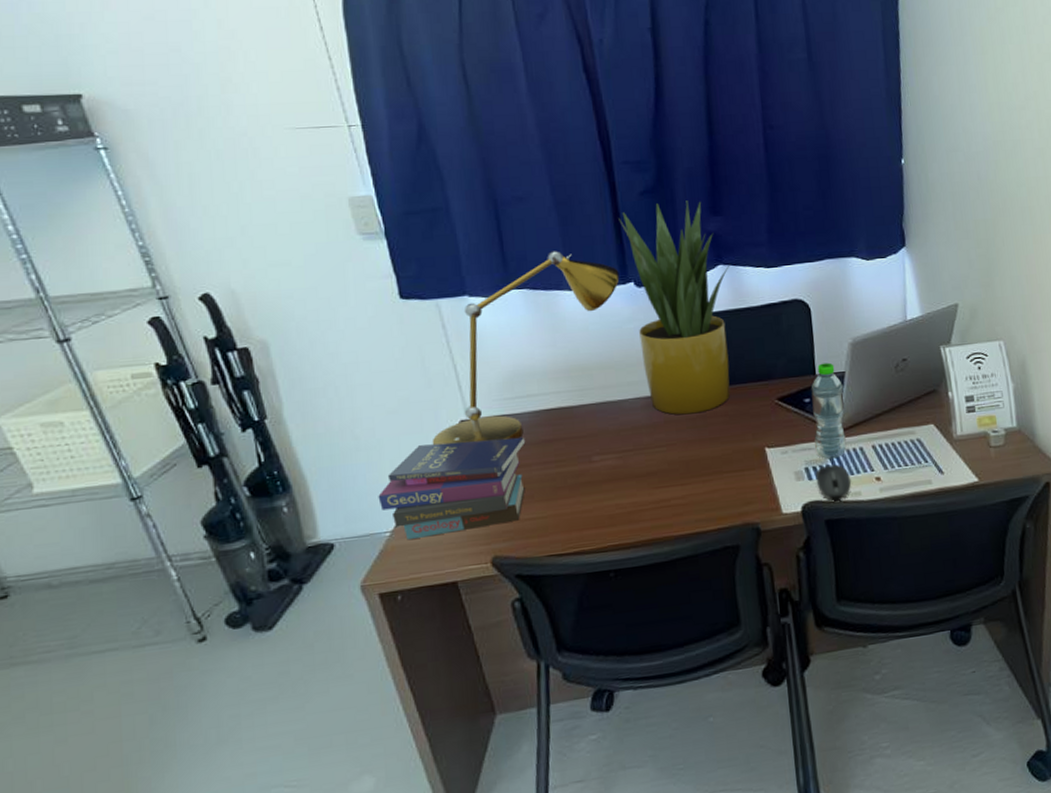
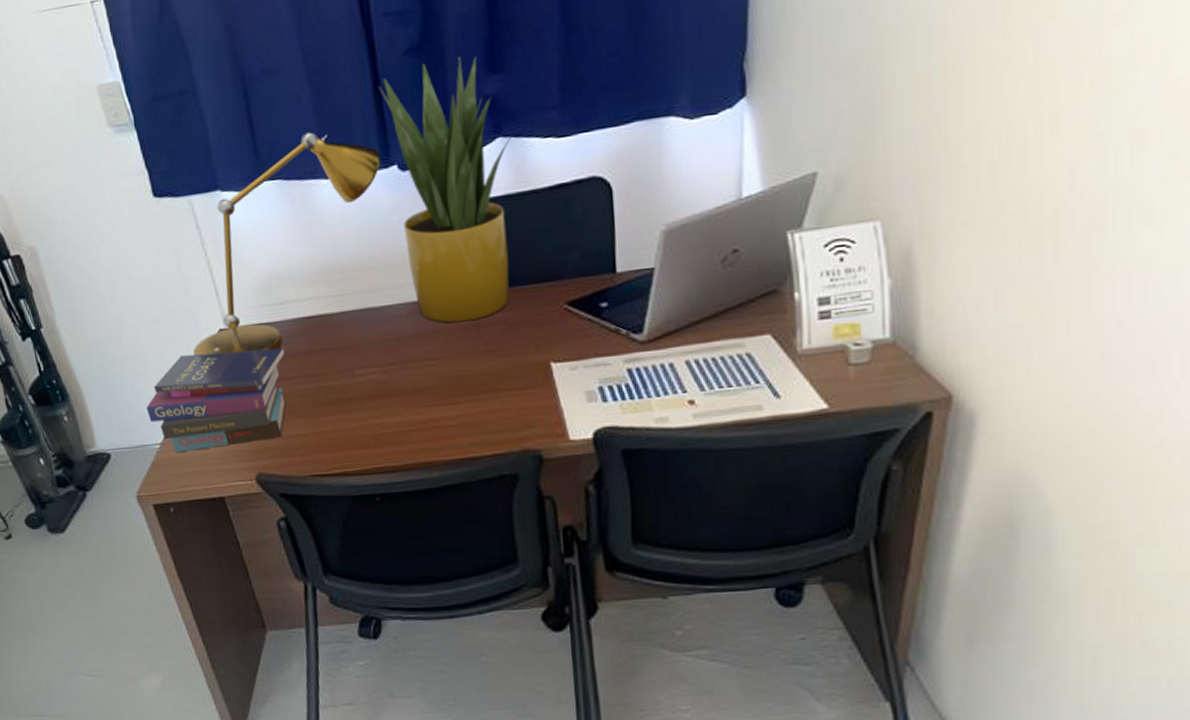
water bottle: present [811,362,847,460] -> none [609,256,653,378]
computer mouse: present [815,464,852,500] -> none [611,383,657,427]

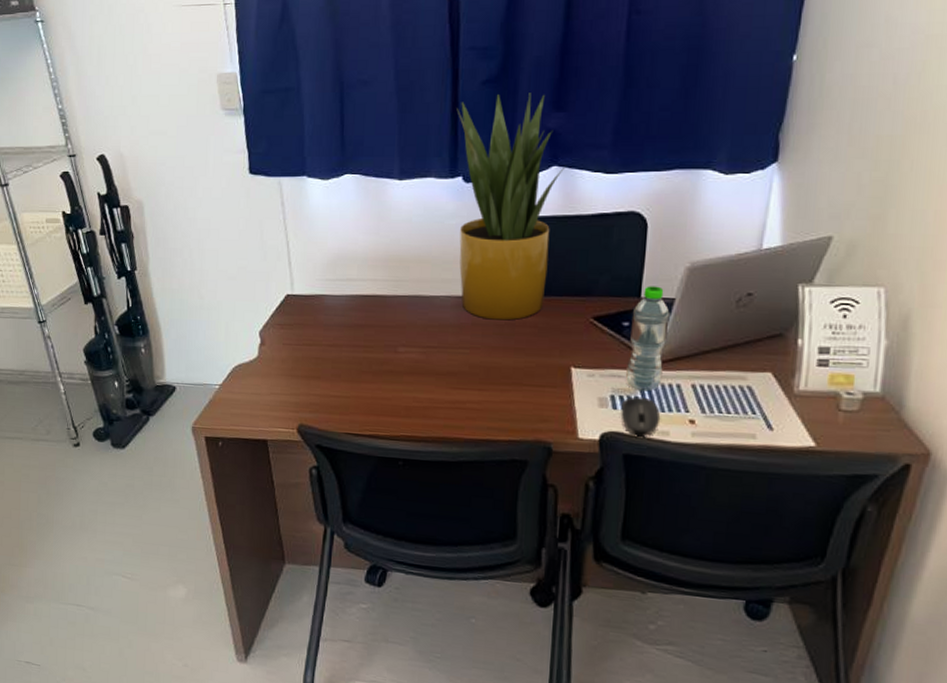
books: present [146,347,286,454] -> none [213,312,340,396]
desk lamp: present [192,132,381,356] -> none [261,138,449,319]
water bottle: none [609,256,653,378] -> present [625,286,670,392]
computer mouse: none [611,383,657,427] -> present [621,396,661,436]

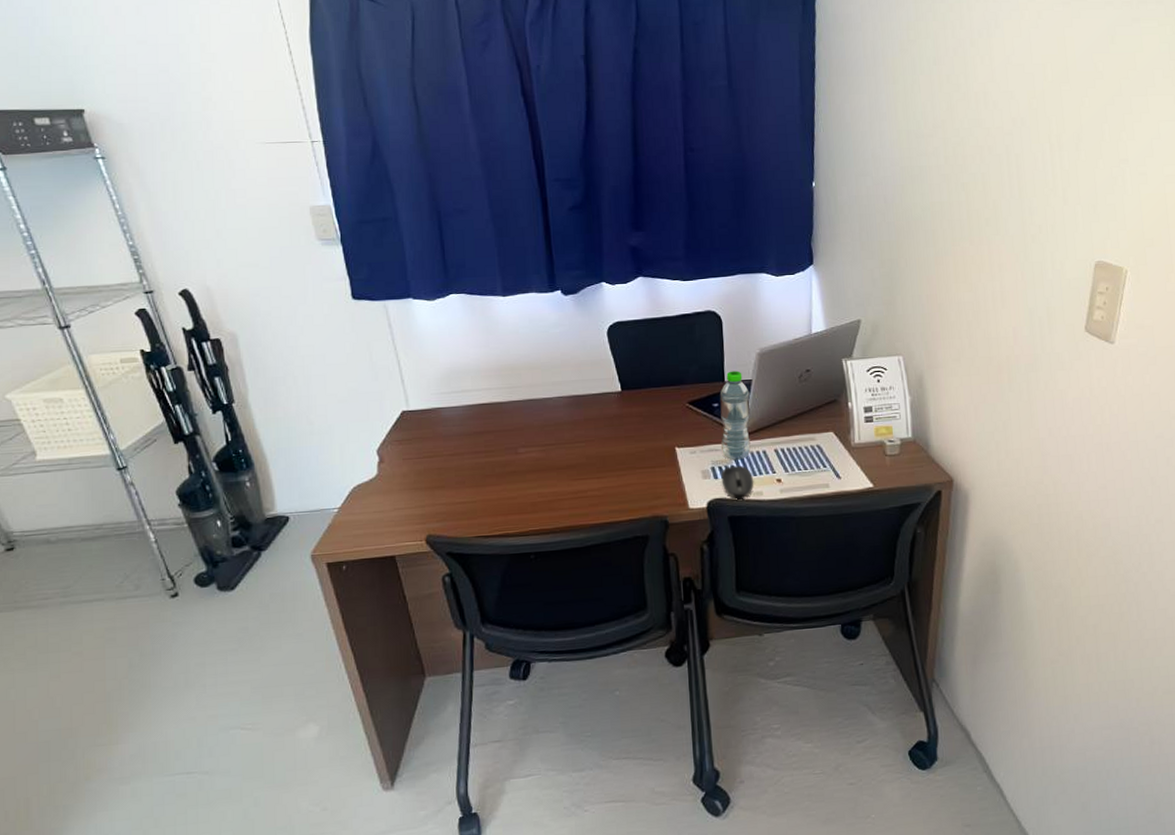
planter: present [456,93,566,321] -> none [549,216,649,414]

